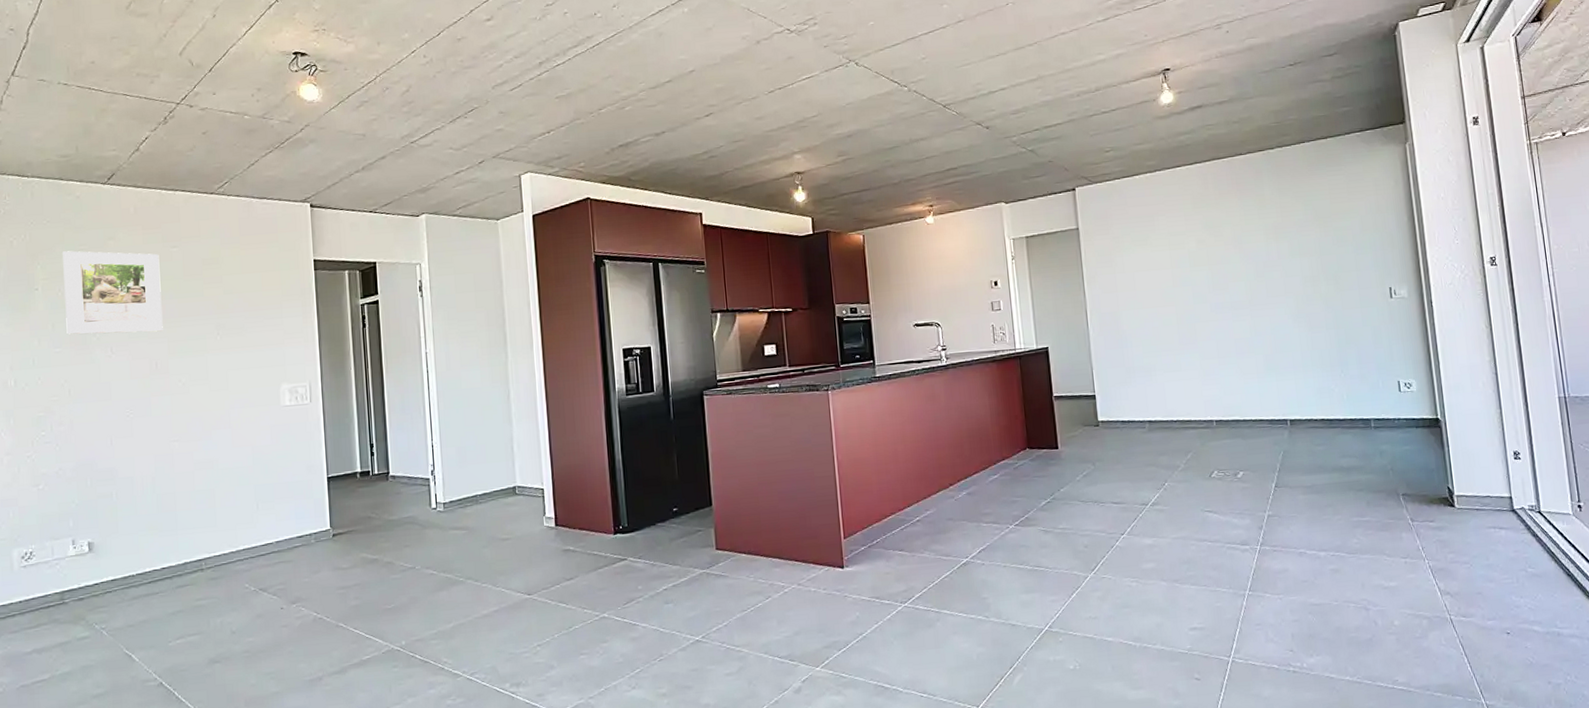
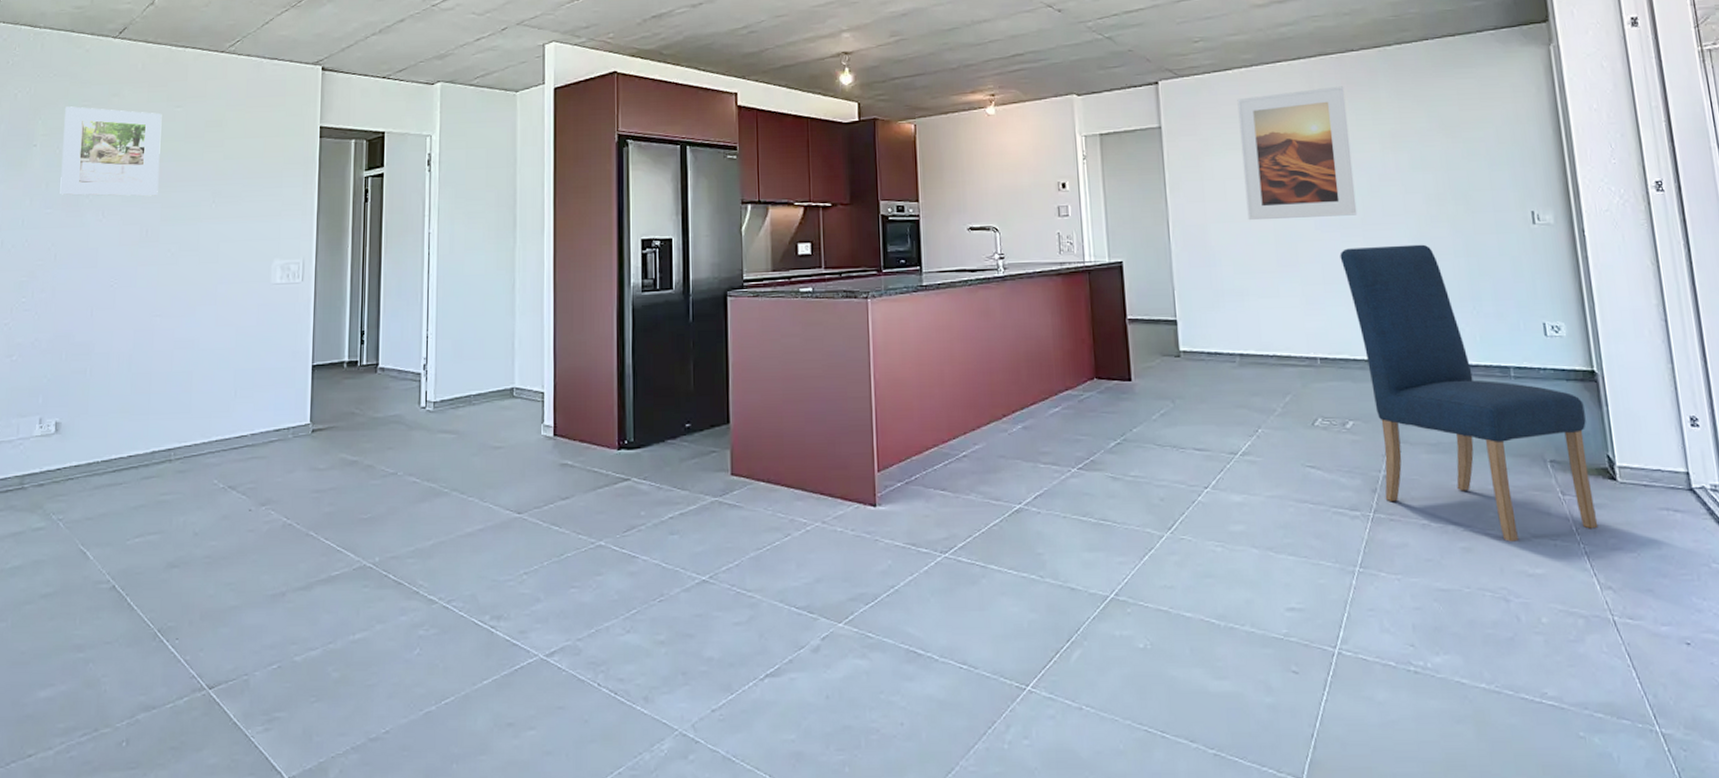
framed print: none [1143,186,1246,307] -> present [1237,86,1357,221]
chair: none [1231,320,1440,562] -> present [1340,244,1599,542]

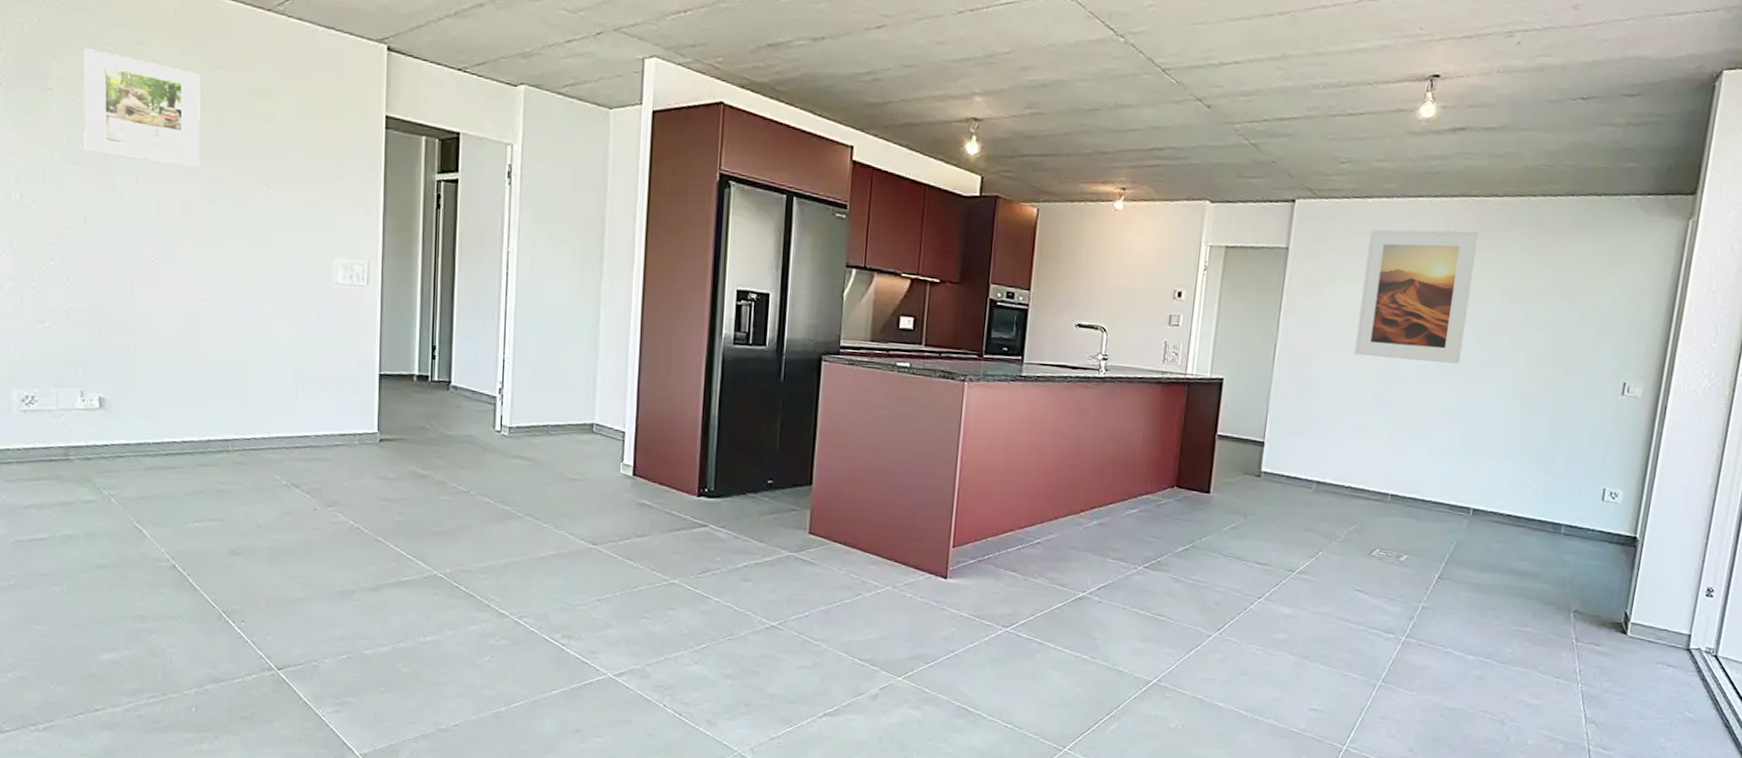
chair: present [1340,244,1599,542] -> none [1419,395,1618,676]

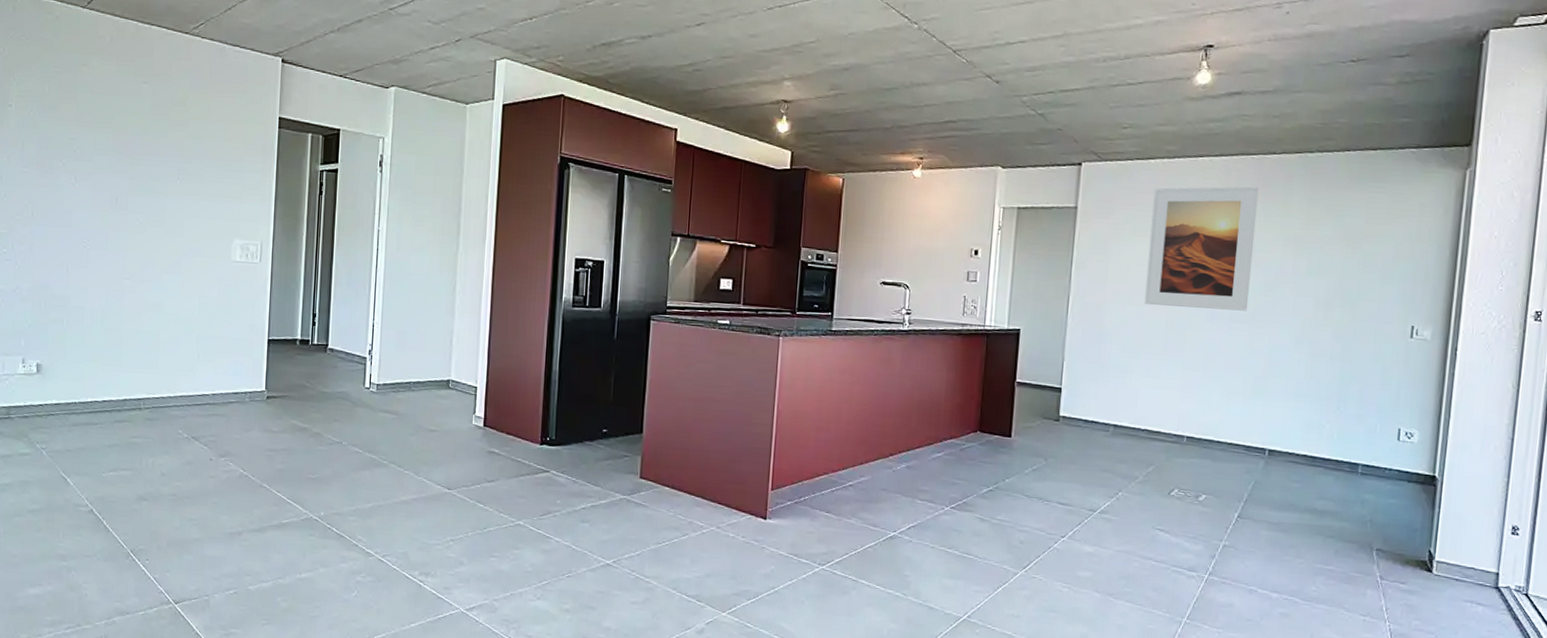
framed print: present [84,48,200,168] -> none [35,71,130,167]

